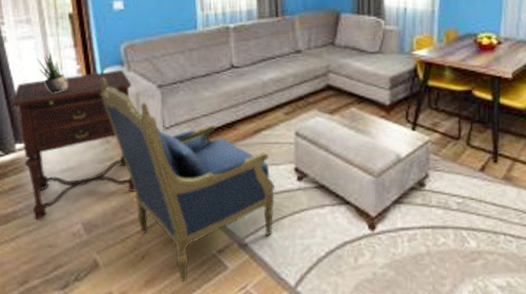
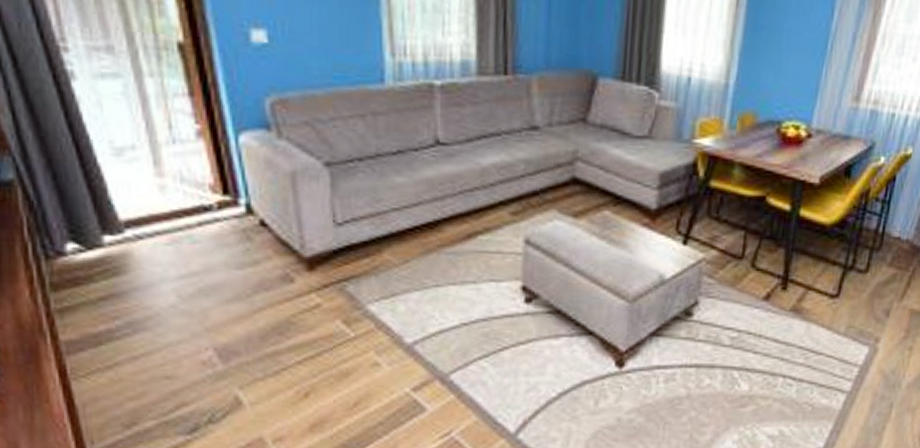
side table: present [11,69,135,222] -> none [90,135,293,345]
potted plant: present [36,52,68,93] -> none [127,100,182,164]
armchair: present [100,77,274,283] -> none [234,145,493,427]

